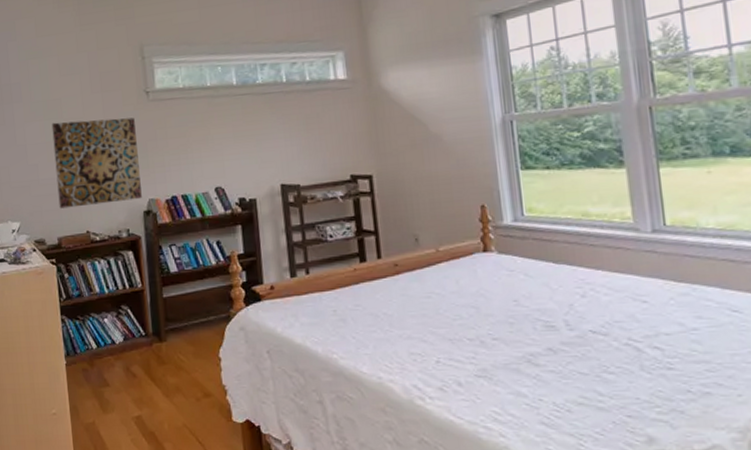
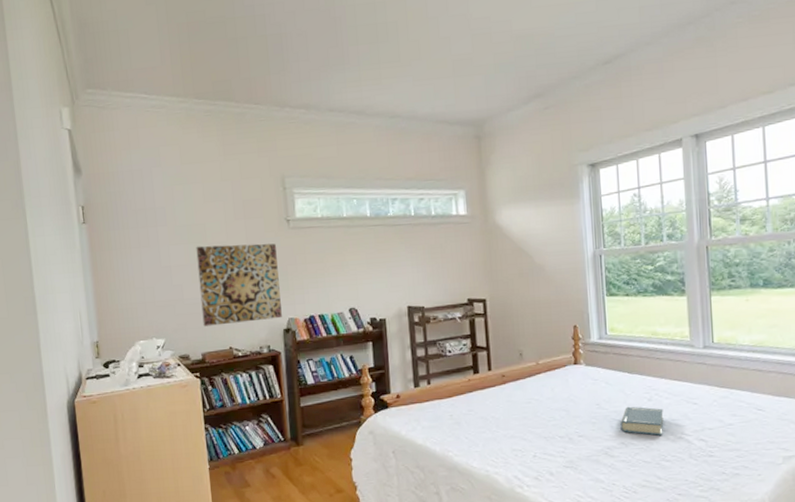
hardback book: none [545,303,604,341] -> present [620,406,664,436]

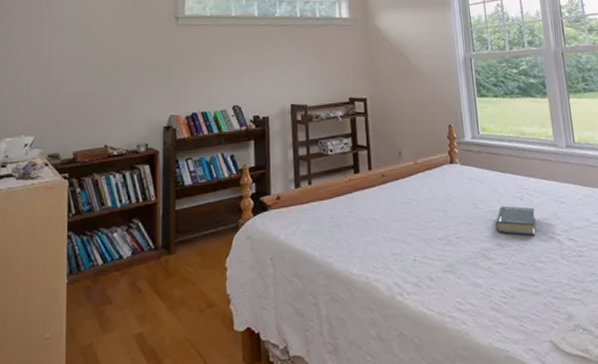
wall art: present [196,243,282,327] -> none [78,39,163,123]

